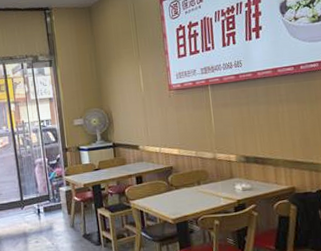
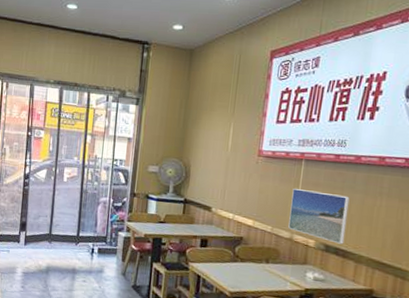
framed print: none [206,109,261,154] -> present [288,189,350,244]

